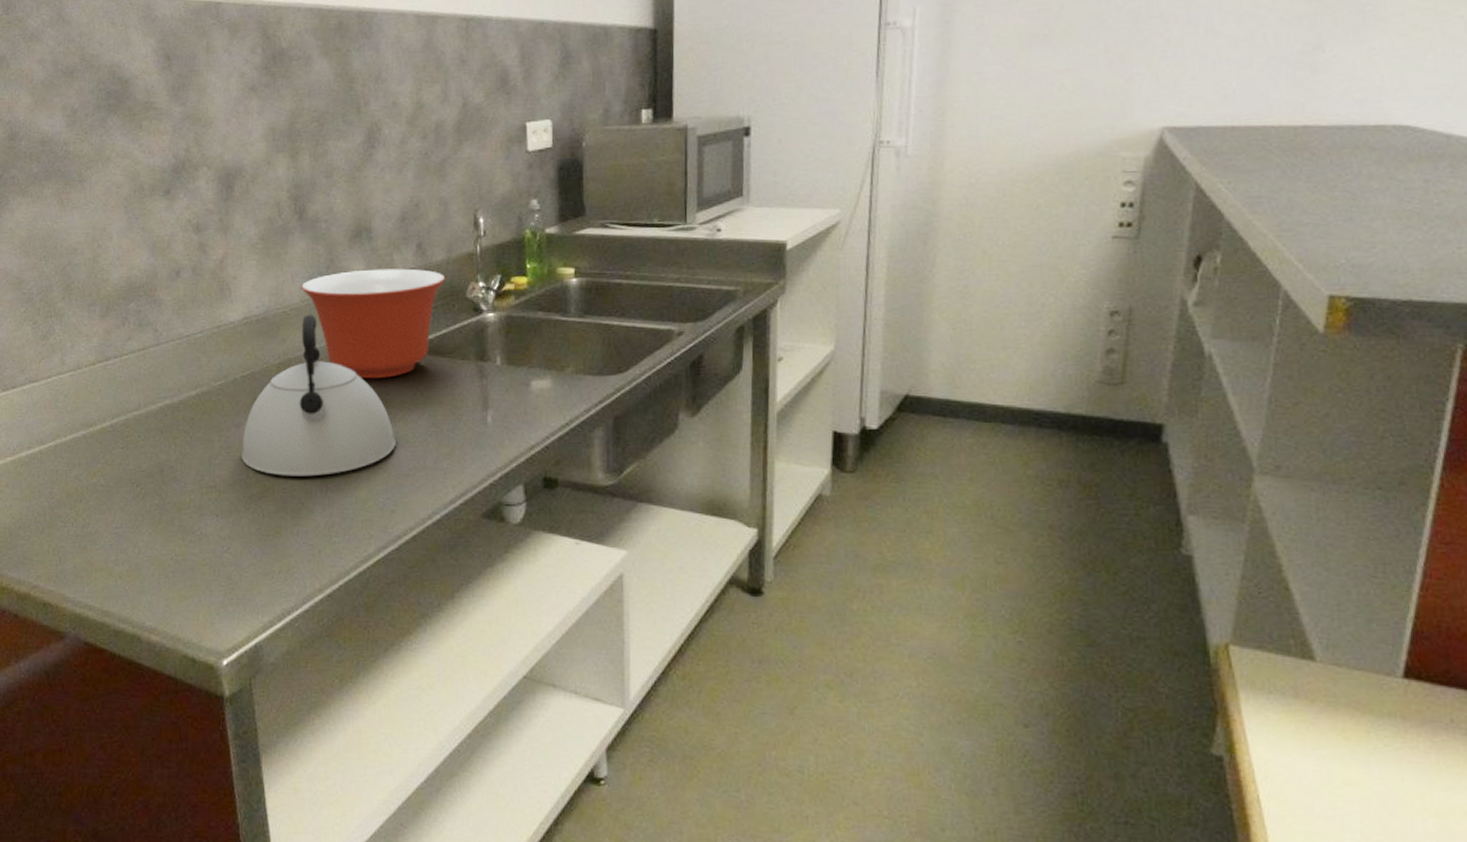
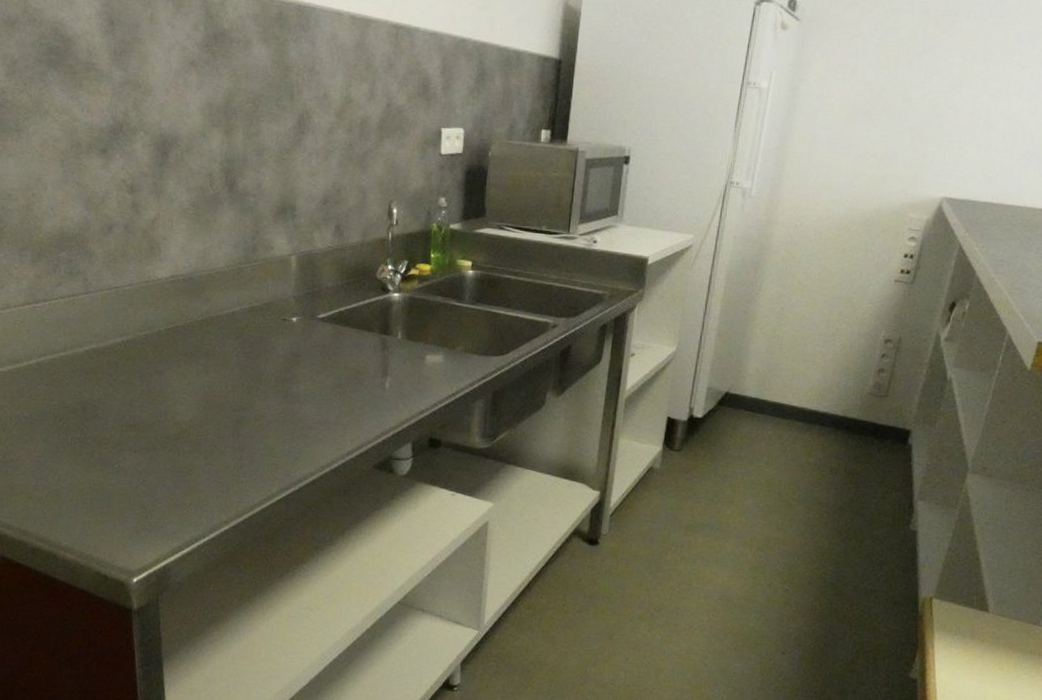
kettle: present [242,314,396,477] -> none [161,278,303,423]
mixing bowl: present [301,268,446,379] -> none [227,243,359,342]

